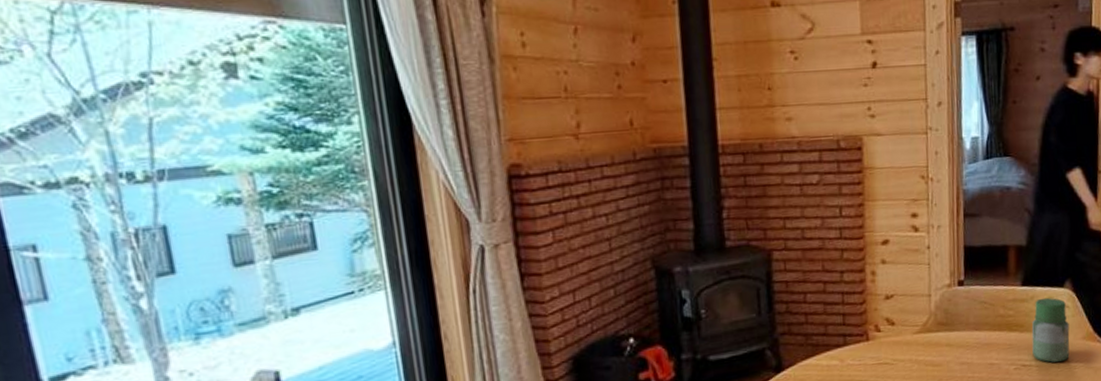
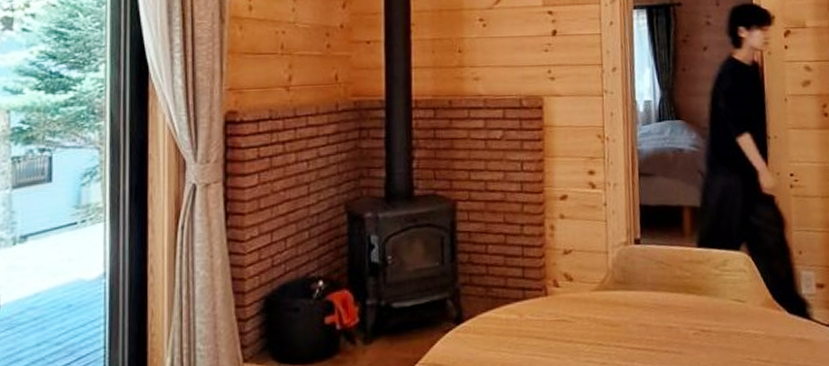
jar: present [1031,297,1070,363] -> none [709,260,750,329]

